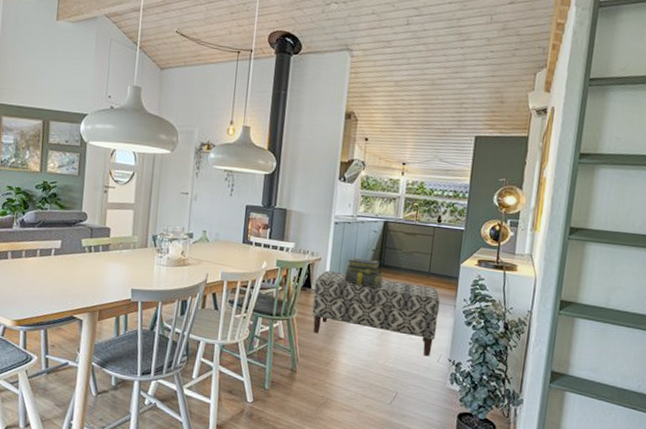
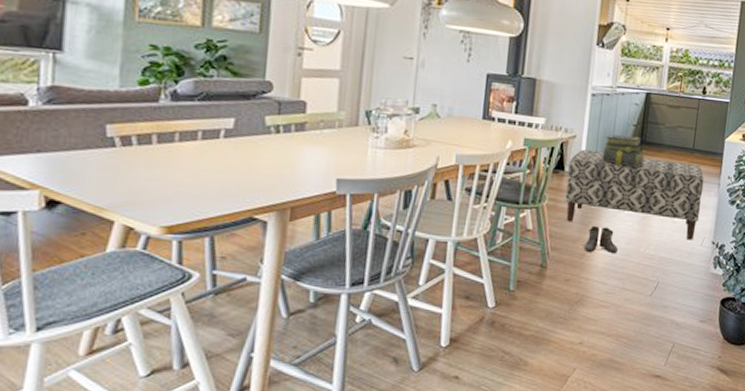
boots: none [328,338,359,364] -> present [584,226,618,254]

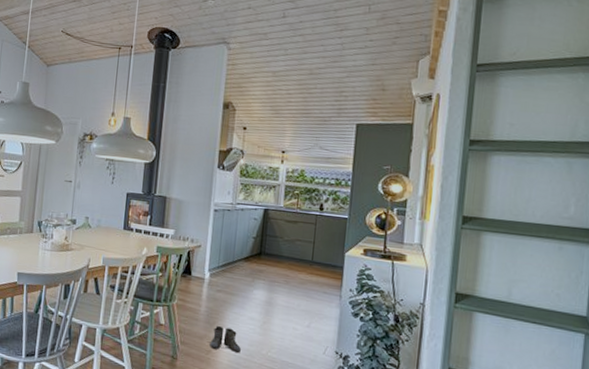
bench: present [565,149,704,240] -> none [192,257,325,348]
stack of books: present [603,135,646,168] -> none [225,245,266,277]

